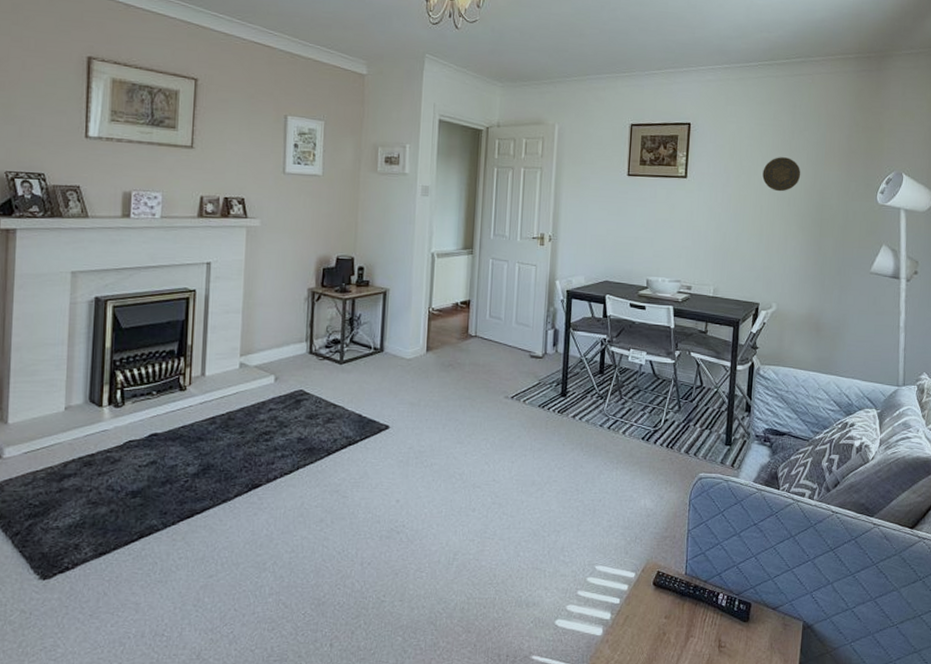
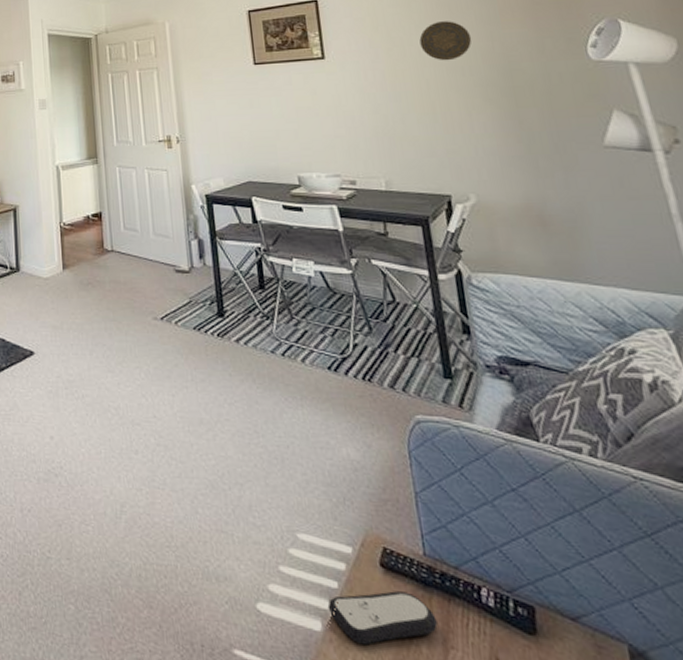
remote control: none [609,601,685,642] -> present [327,591,438,646]

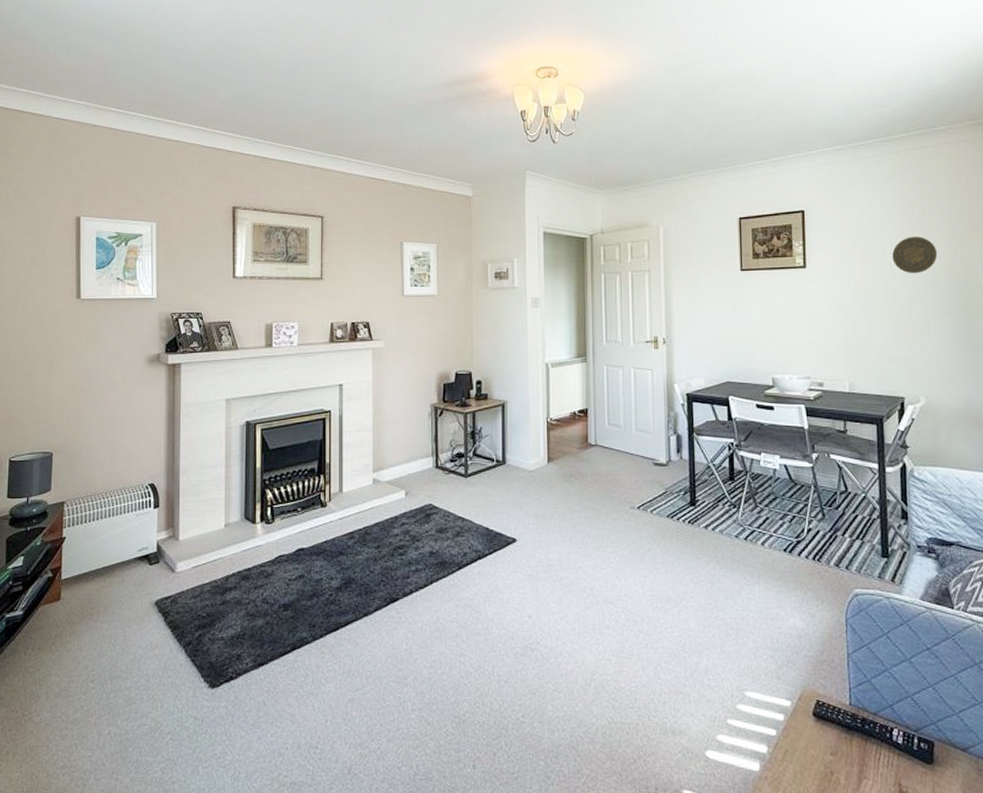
remote control: present [327,591,438,646] -> none [766,735,855,780]

